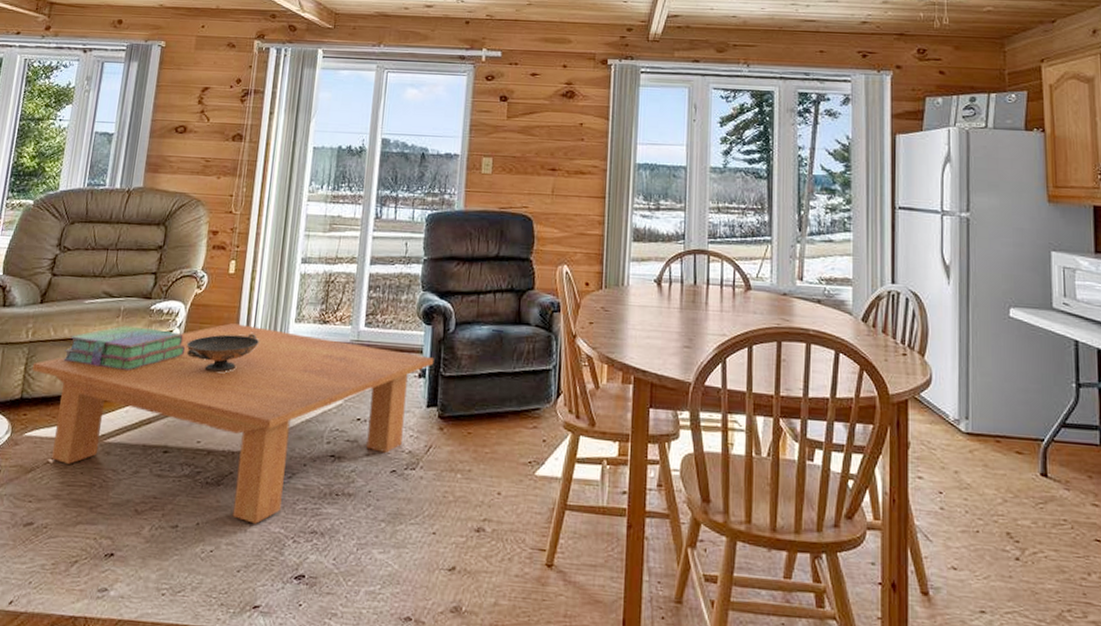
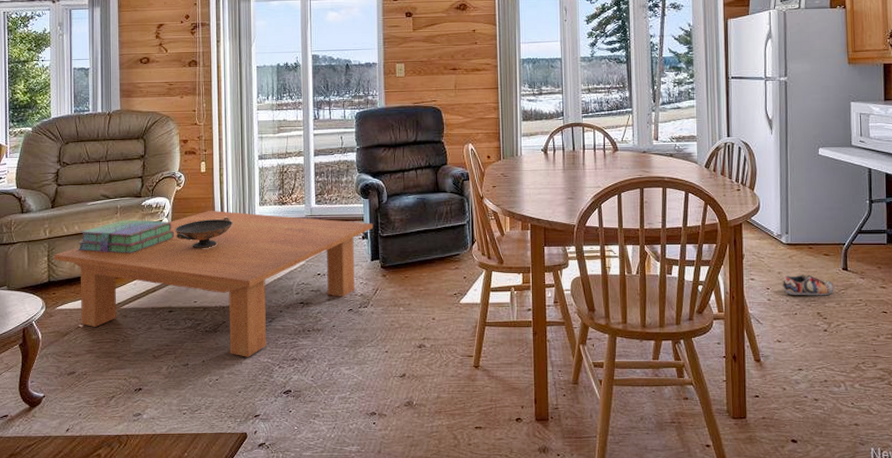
shoe: none [960,476,1029,510] -> present [783,274,834,296]

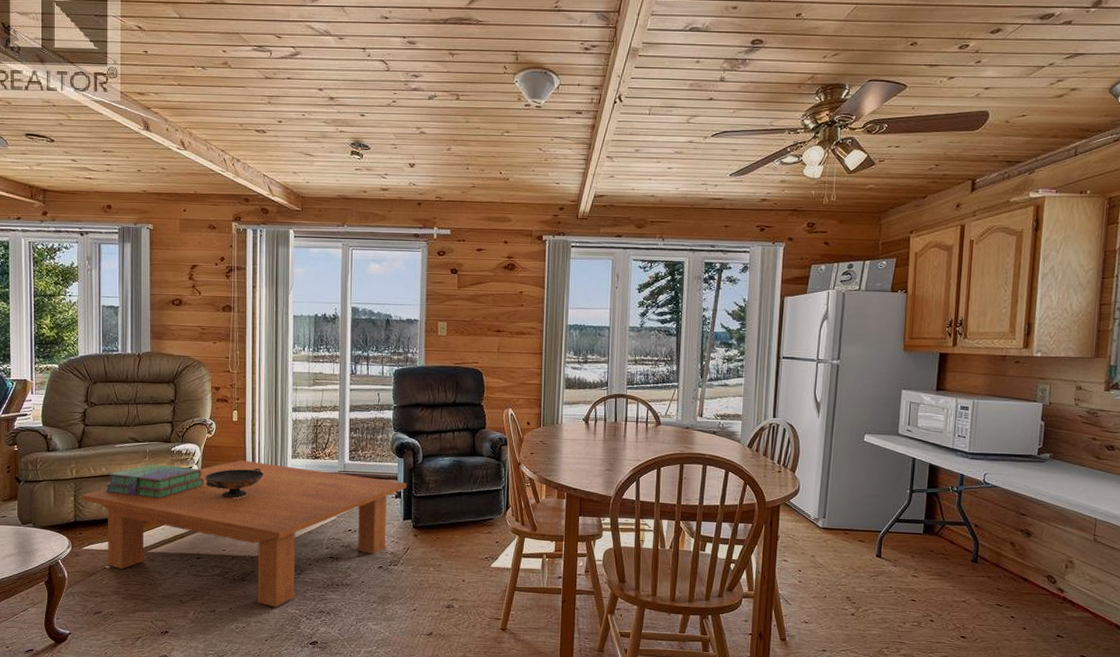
shoe: present [783,274,834,296] -> none [815,559,866,581]

